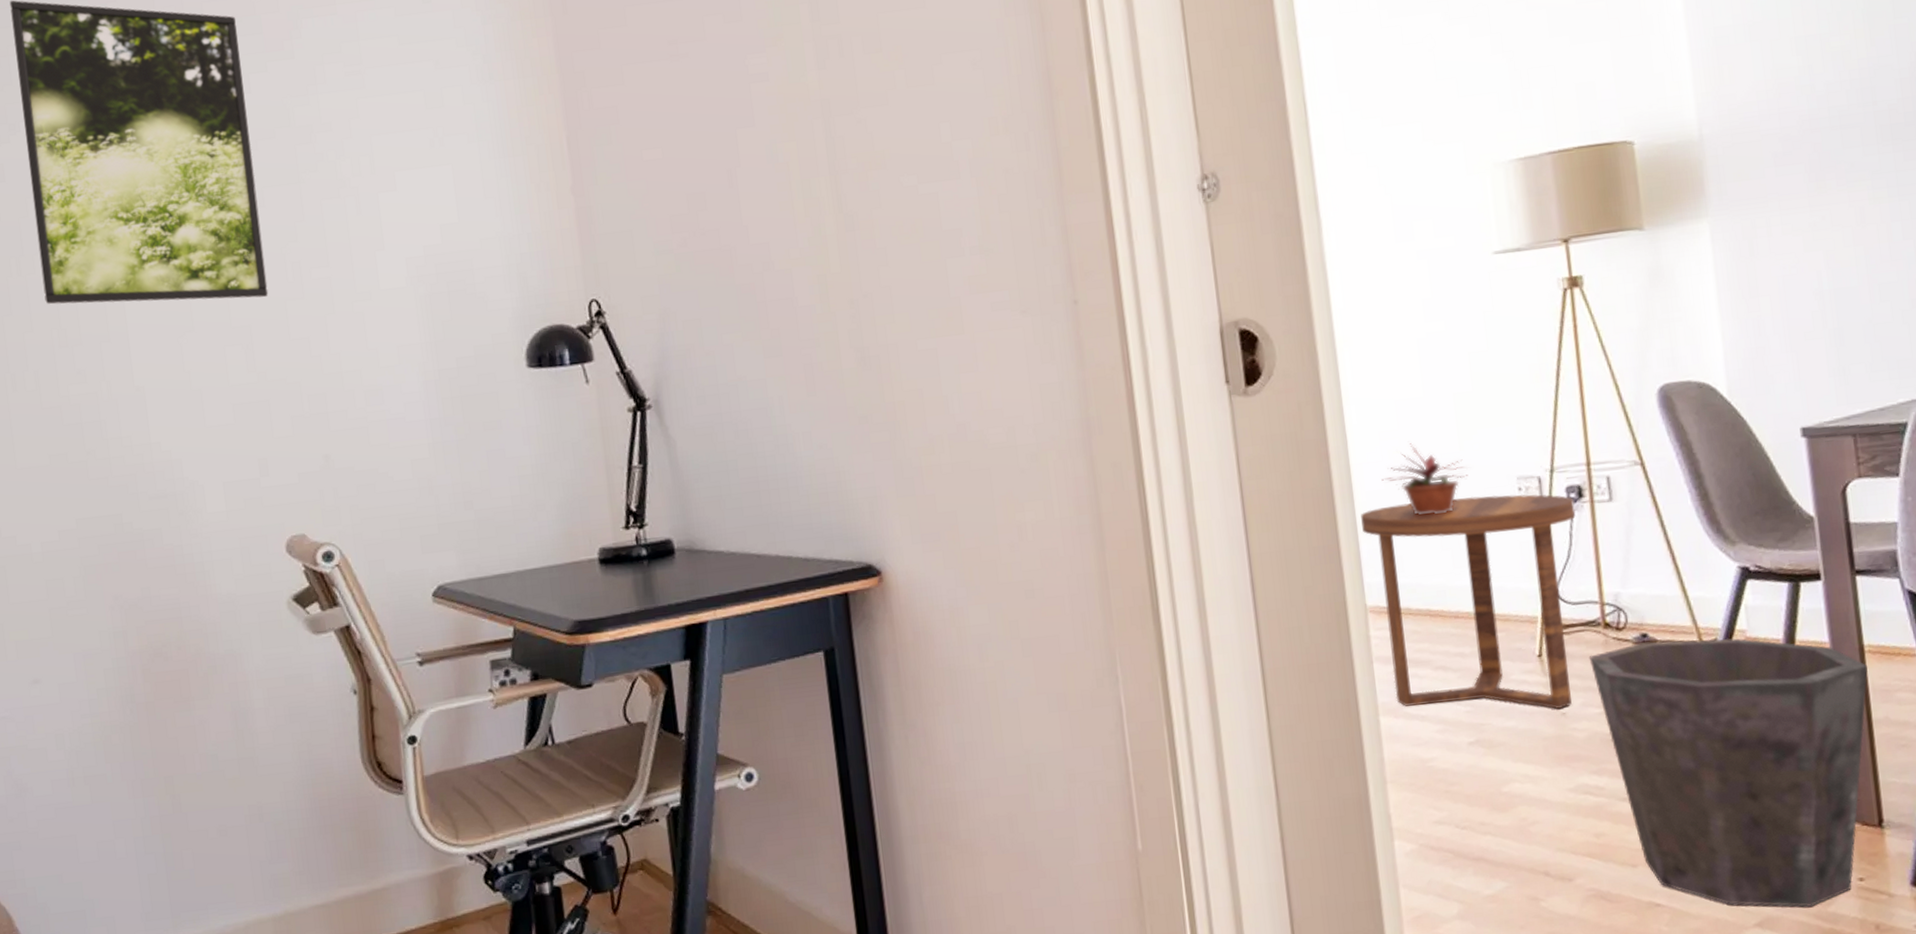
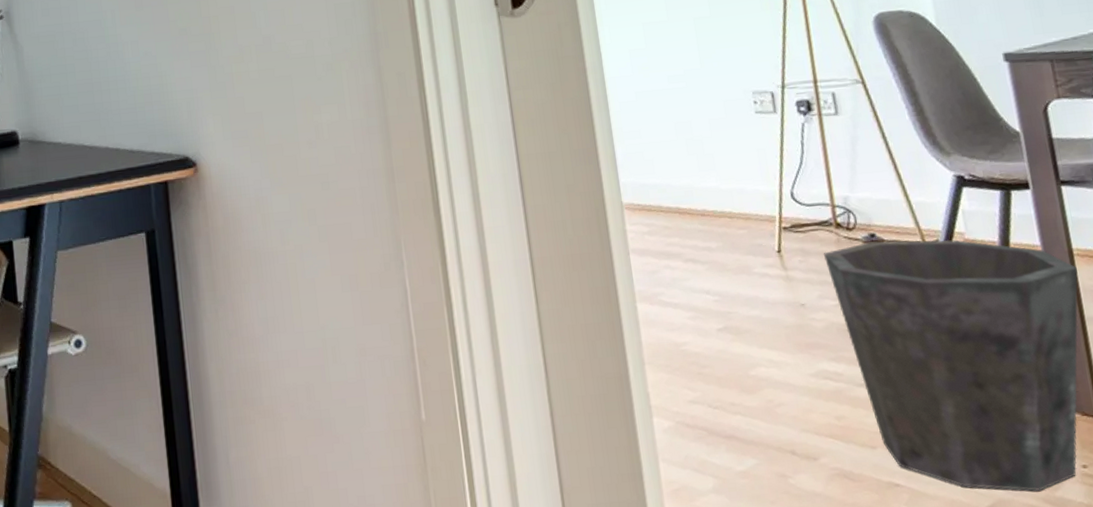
side table: present [1361,494,1576,709] -> none [615,107,810,300]
potted plant: present [1381,443,1468,515] -> none [632,60,709,124]

